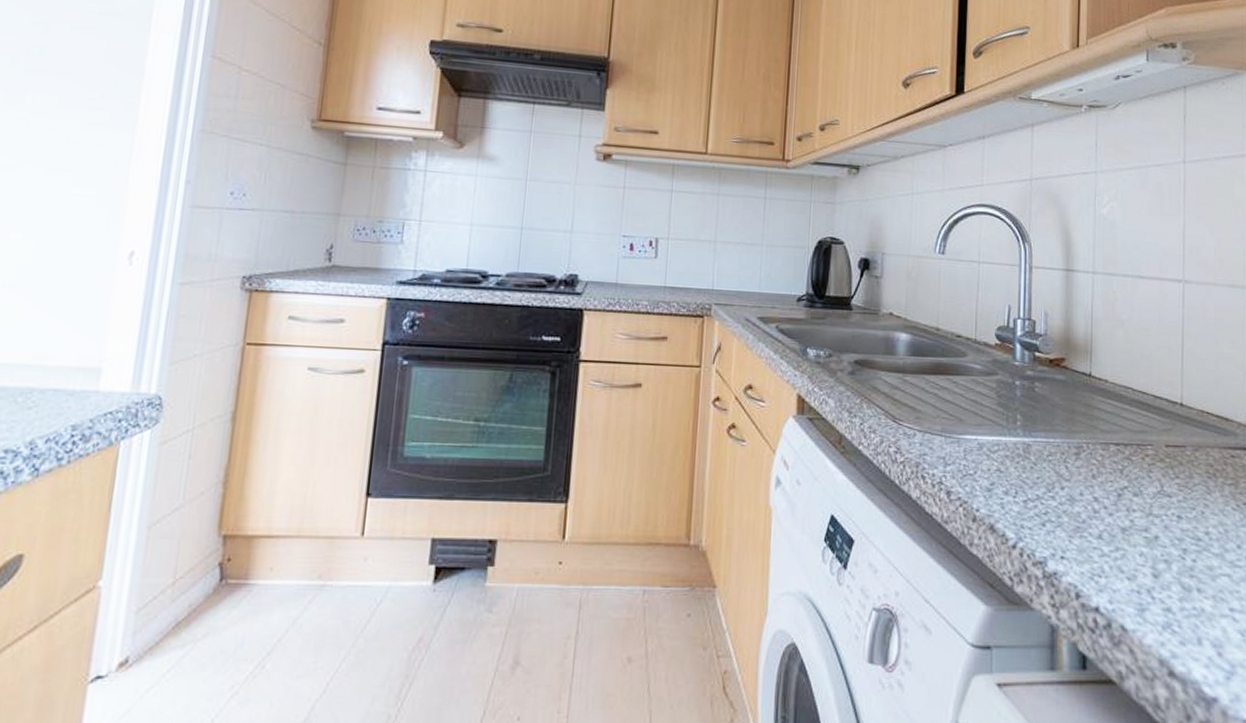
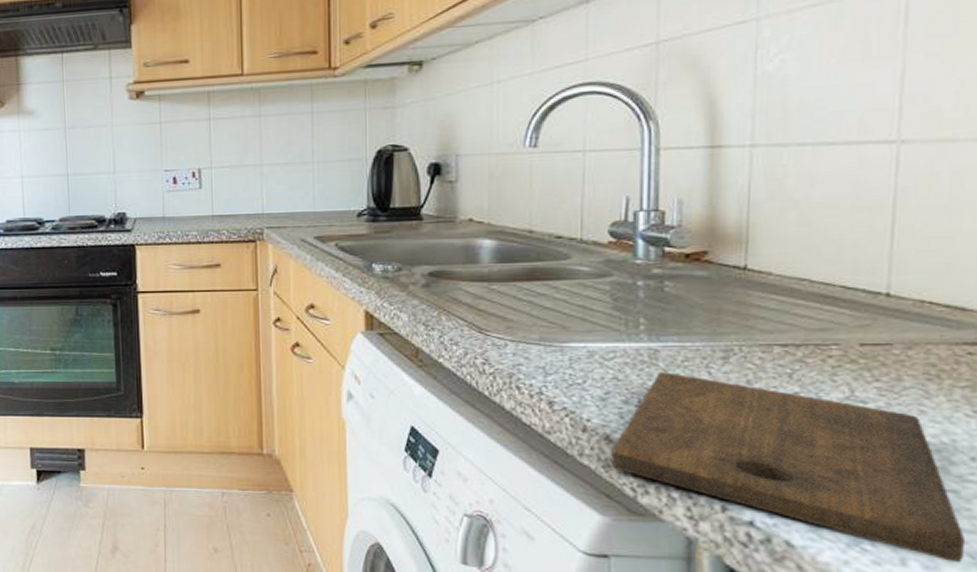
cutting board: none [995,465,1237,640] -> present [612,372,965,563]

